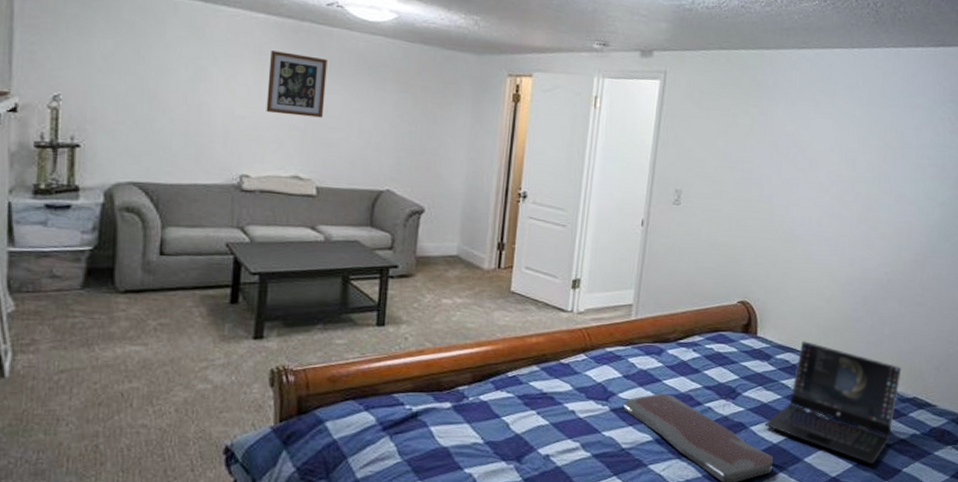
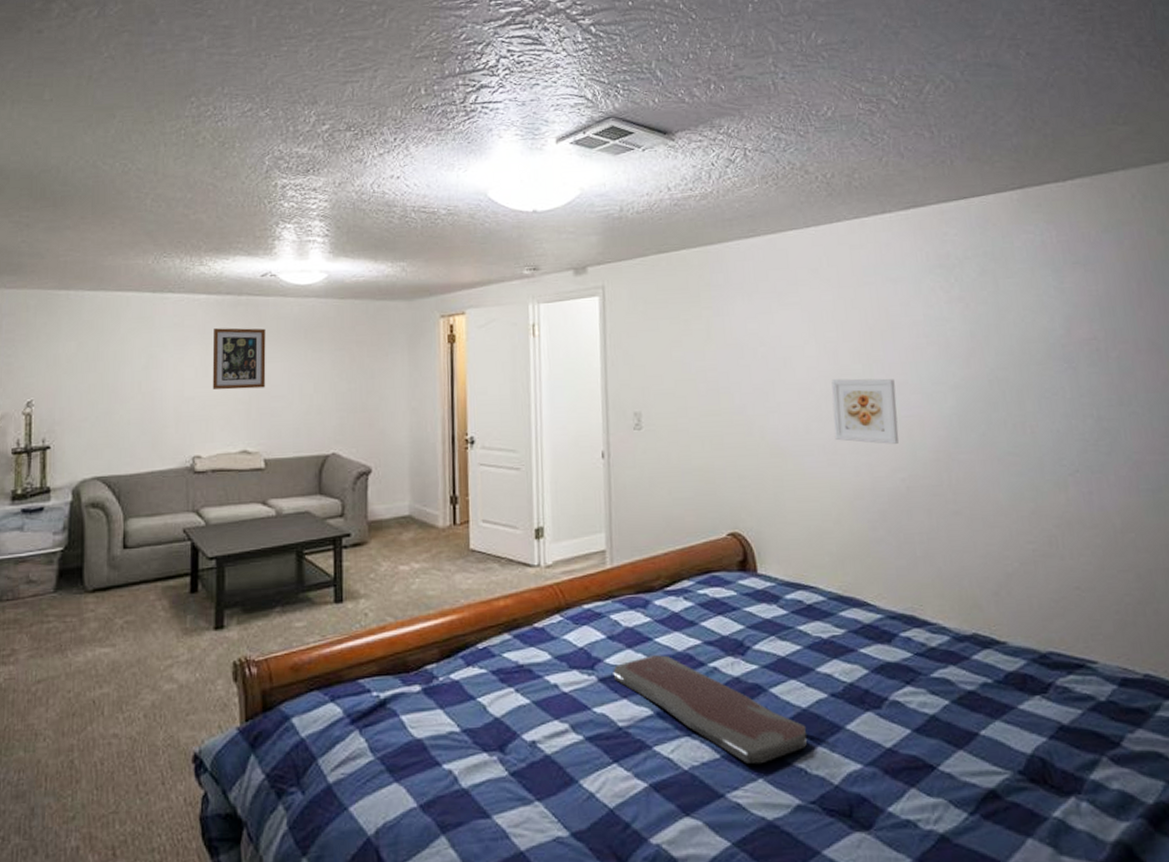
laptop: present [764,341,902,465] -> none [786,574,954,728]
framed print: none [839,184,896,244] -> present [831,378,899,444]

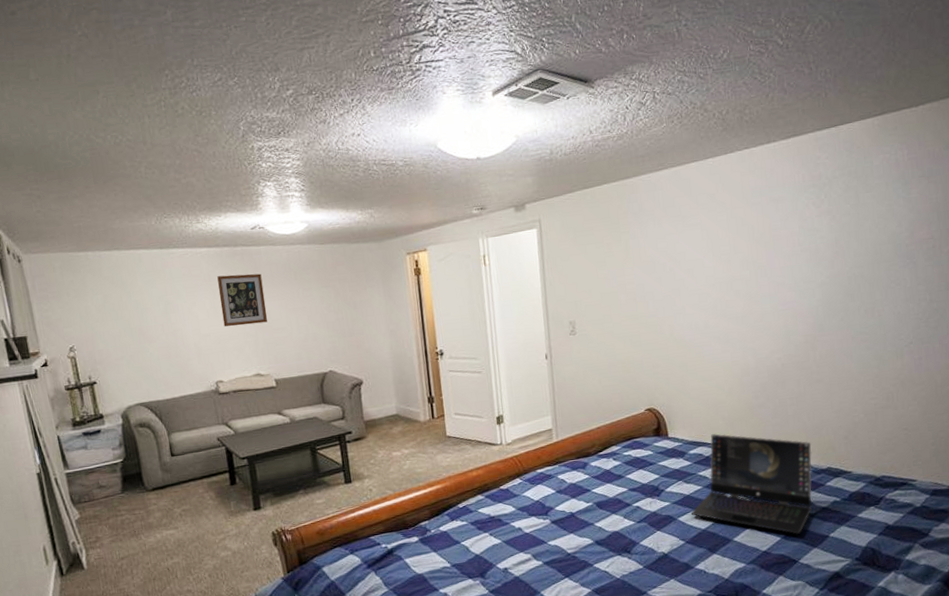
serving tray: present [613,655,808,765] -> none [562,501,706,570]
laptop: none [786,574,954,728] -> present [690,434,812,535]
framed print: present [831,378,899,444] -> none [725,281,777,333]

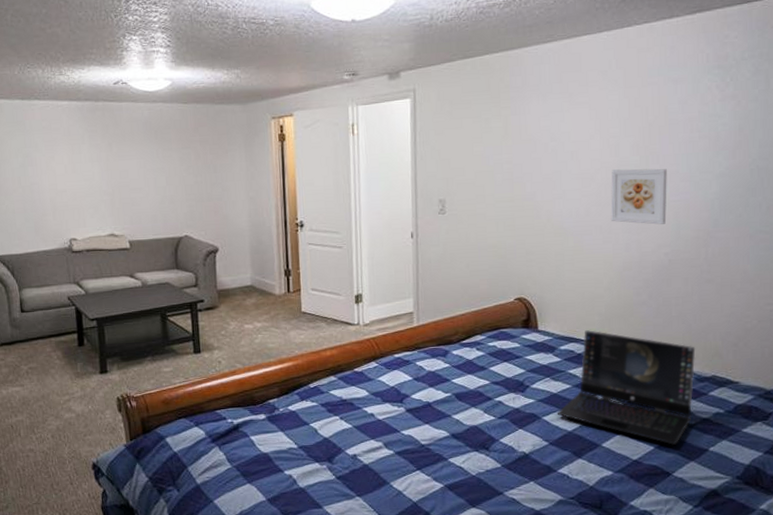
wall art: present [217,273,268,327] -> none [77,130,125,184]
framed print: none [725,281,777,333] -> present [610,168,667,225]

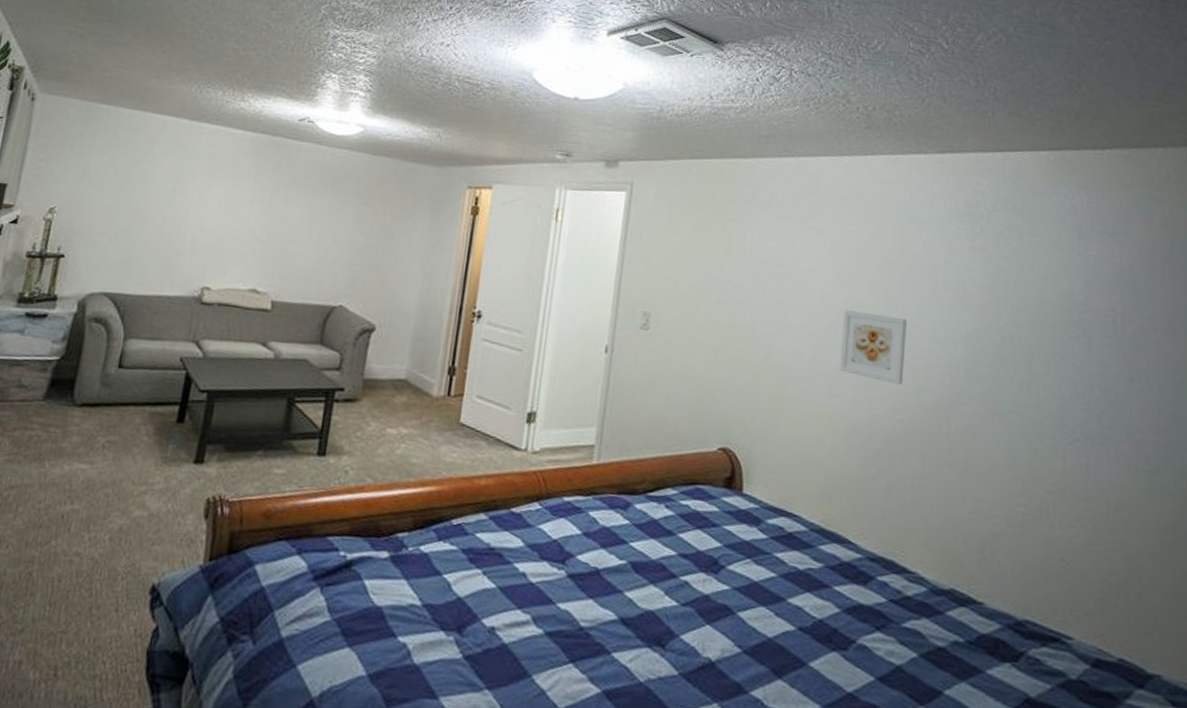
laptop: present [557,330,696,446] -> none [755,503,932,680]

